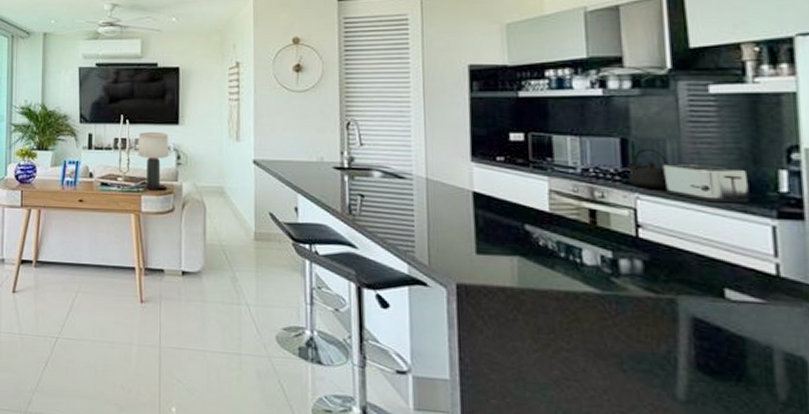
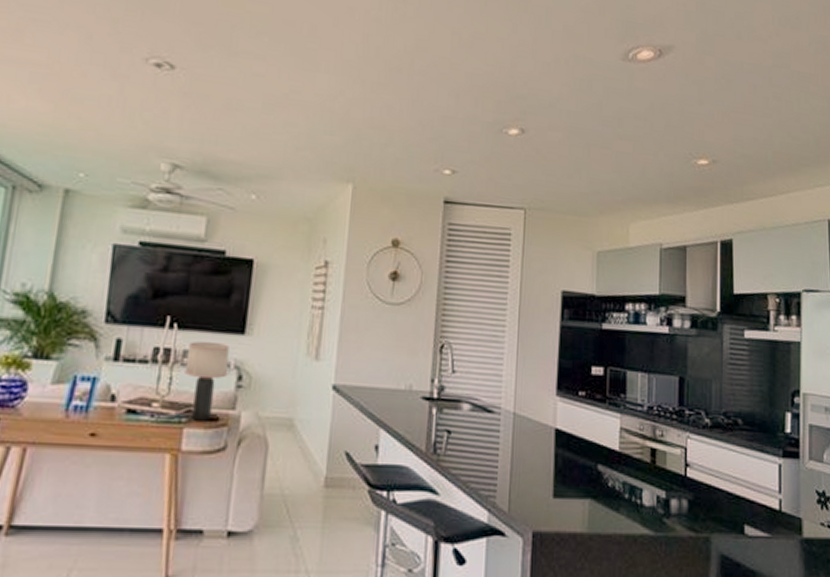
kettle: present [626,148,668,192] -> none [682,388,712,431]
toaster: present [661,163,750,204] -> none [707,403,766,443]

